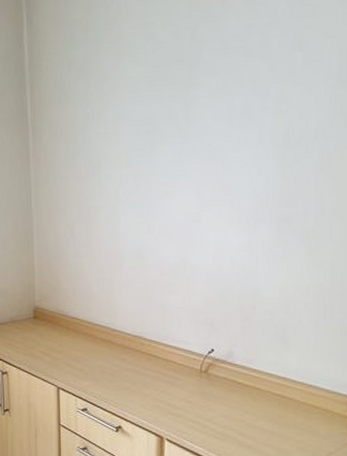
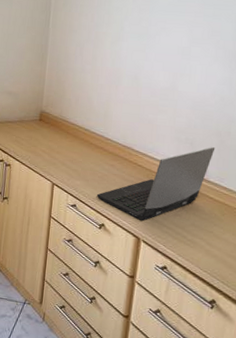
laptop computer: none [109,325,240,417] -> present [96,147,216,221]

